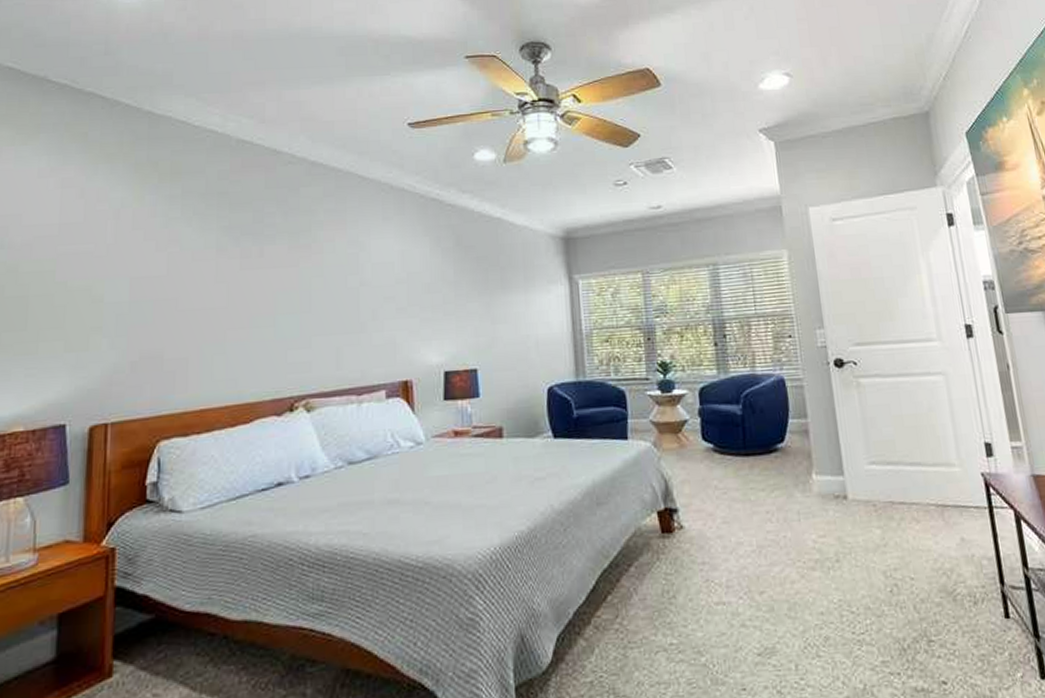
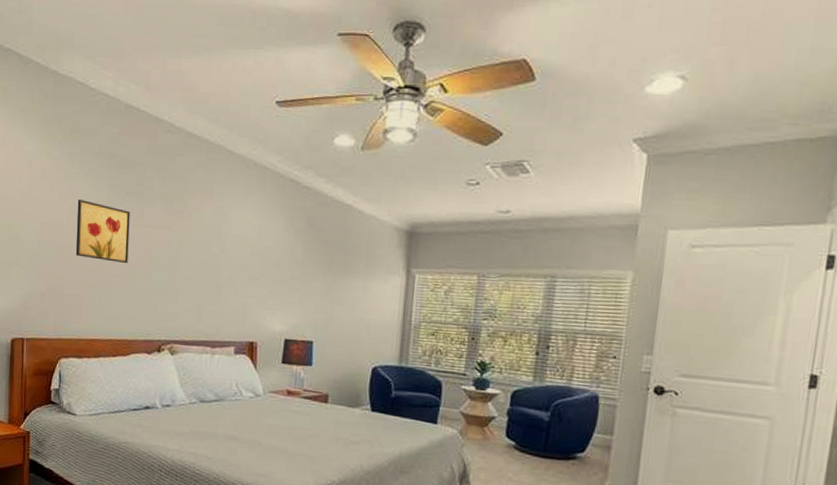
wall art: none [178,246,247,313] -> present [75,199,130,263]

